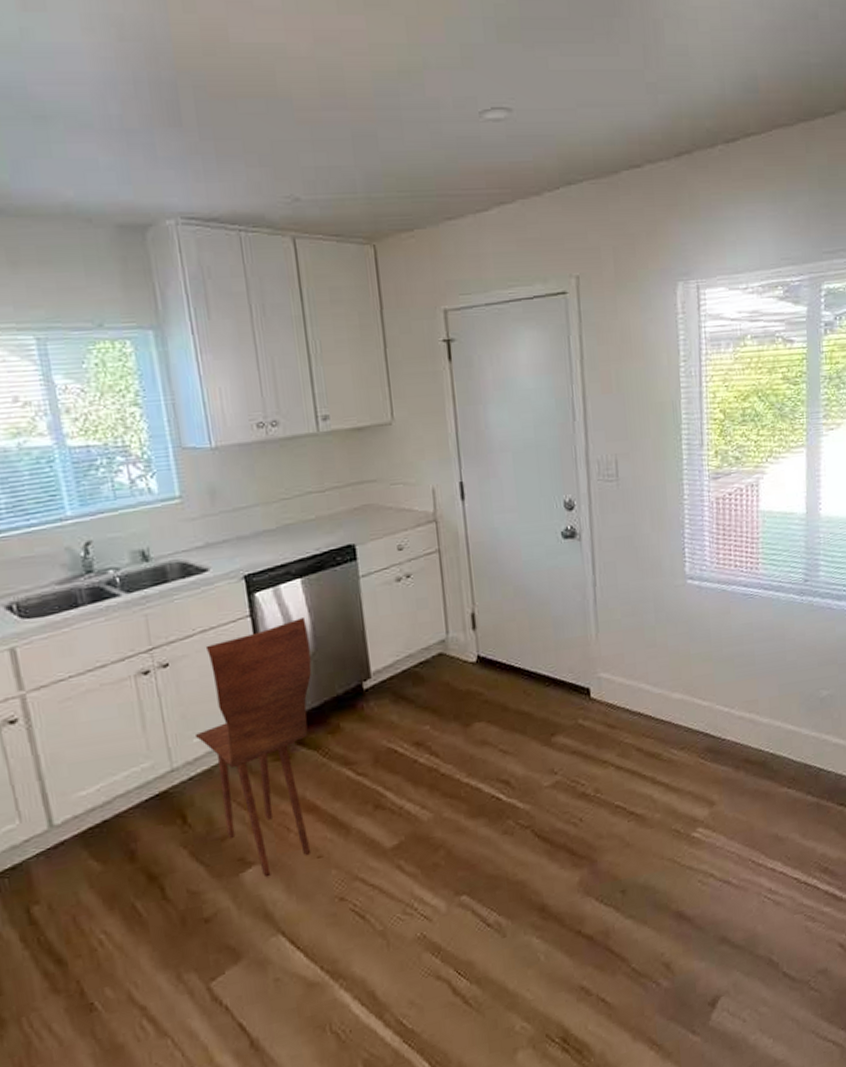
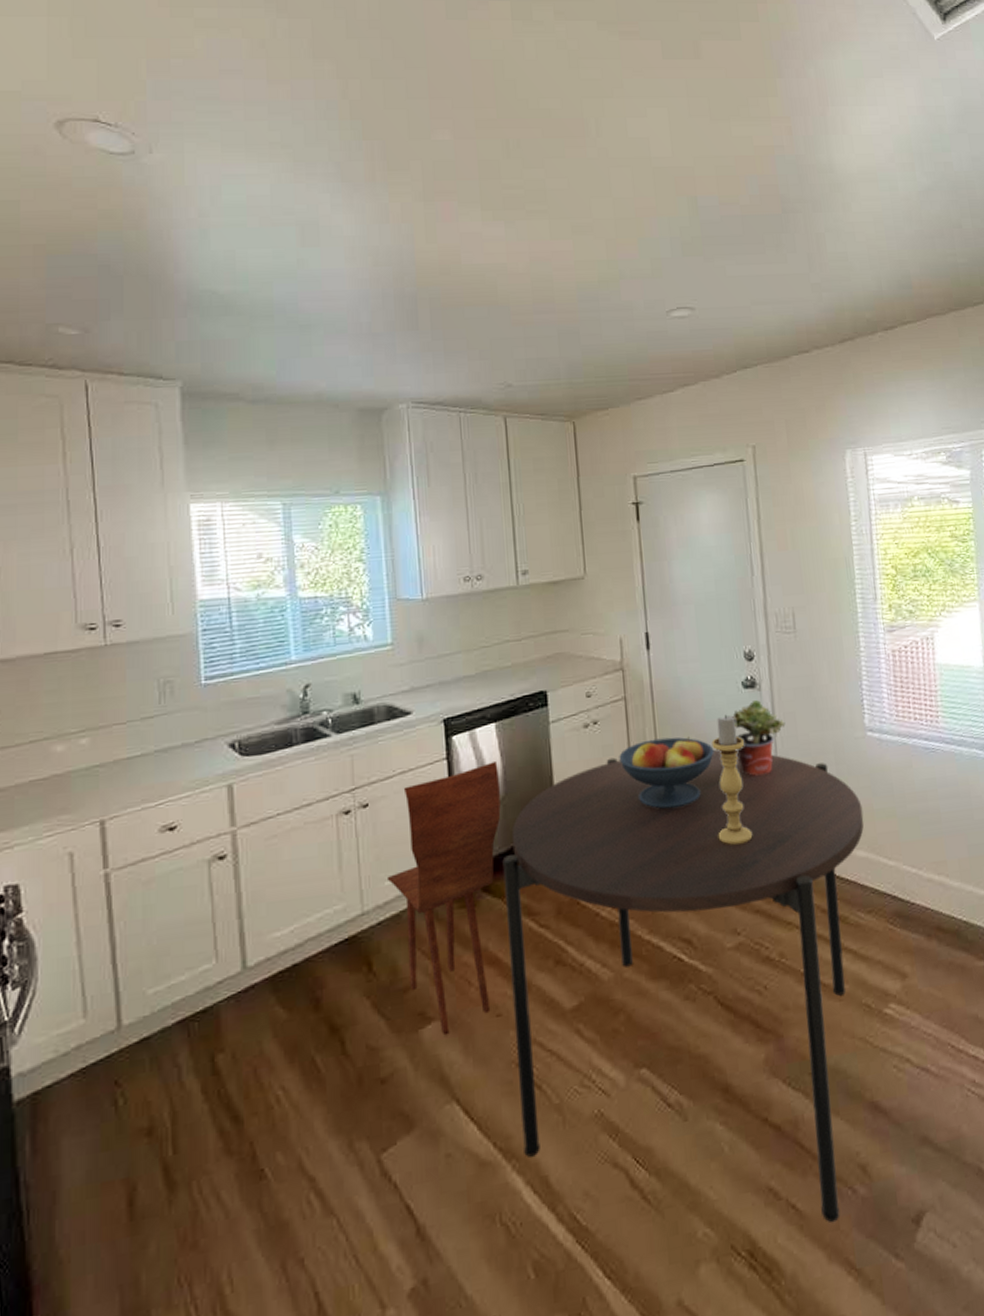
dining table: none [316,600,681,1011] -> present [502,749,864,1223]
fruit bowl: none [434,588,533,660] -> present [619,736,714,809]
candle holder: none [530,565,571,693] -> present [712,714,753,846]
potted plant: none [551,550,606,626] -> present [732,700,786,776]

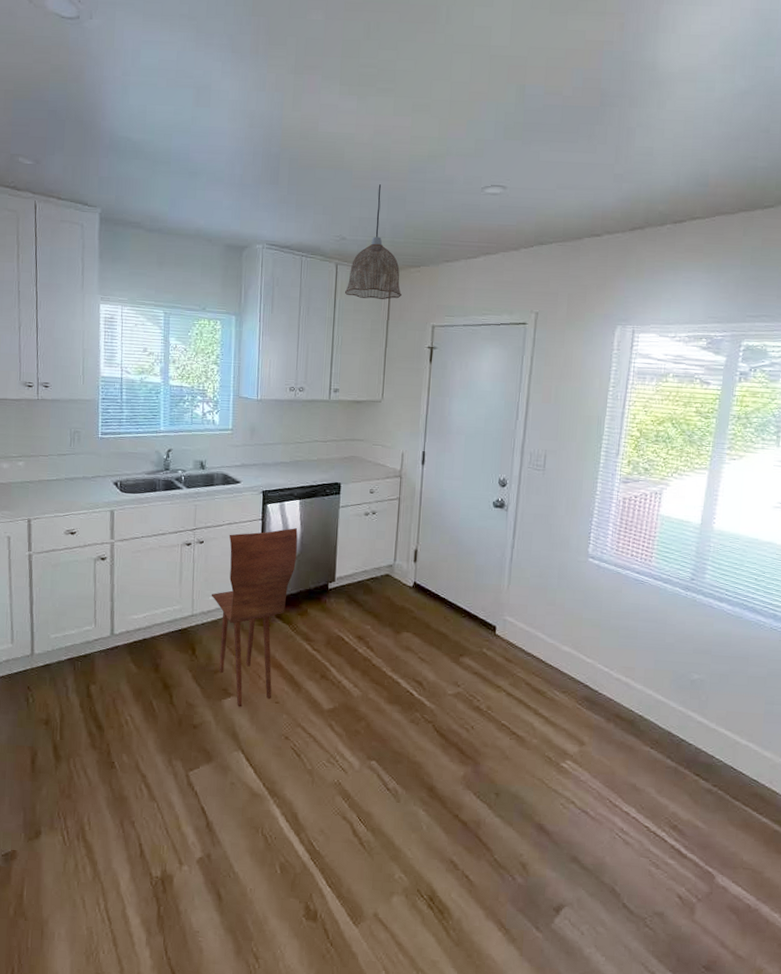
dining table: present [502,749,864,1223] -> none [283,541,574,895]
pendant lamp: none [520,318,592,454] -> present [345,184,403,299]
fruit bowl: present [619,736,714,809] -> none [388,533,462,587]
candle holder: present [712,714,753,846] -> none [454,524,488,624]
potted plant: present [732,700,786,776] -> none [480,518,523,575]

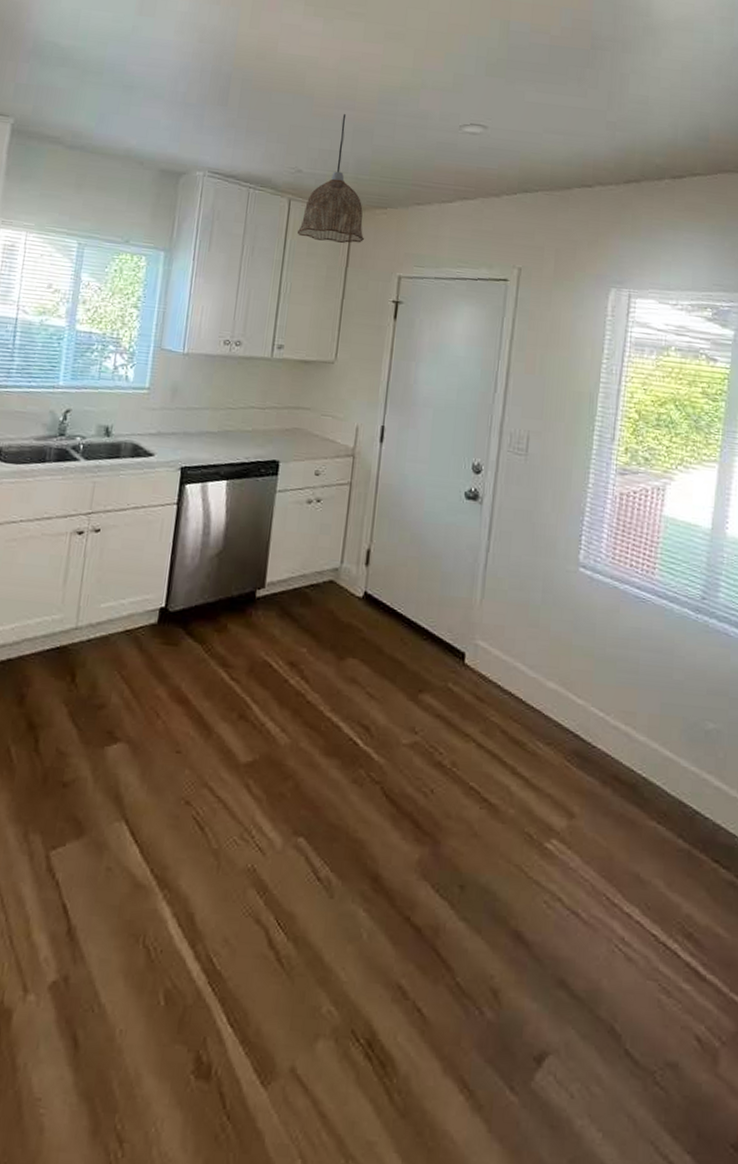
dining chair: present [211,528,298,708] -> none [103,516,222,758]

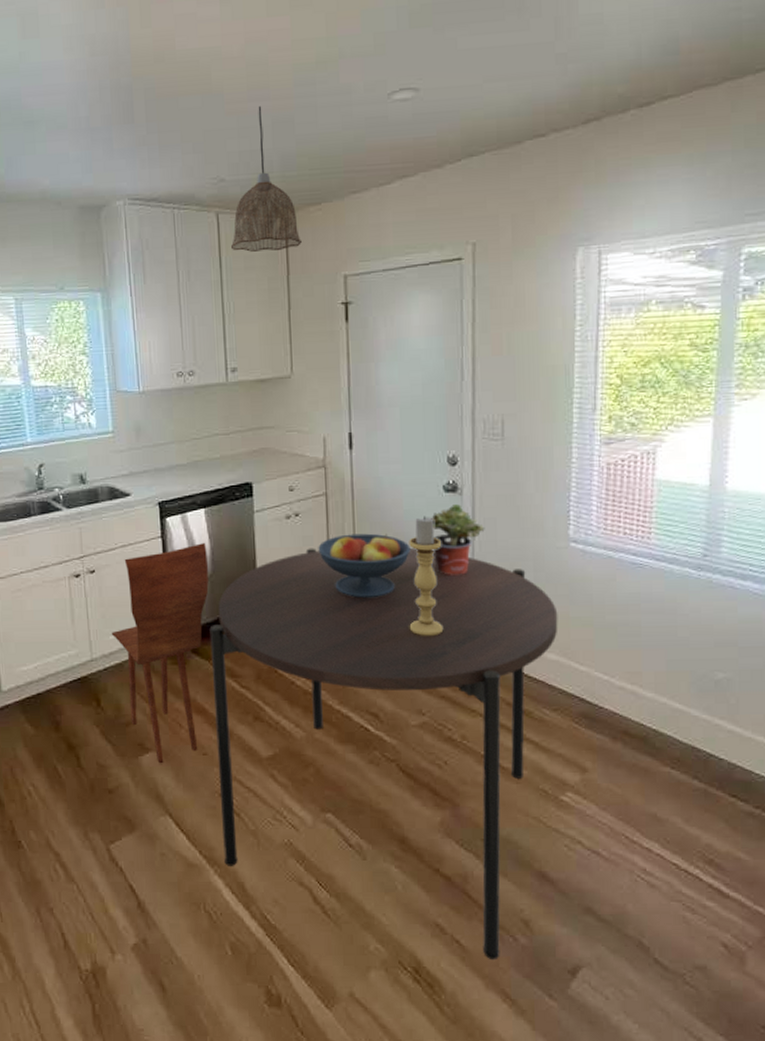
dining chair: none [103,516,222,758] -> present [111,543,209,764]
dining table: none [177,537,561,1038] -> present [209,548,558,960]
fruit bowl: none [334,527,426,599] -> present [318,533,411,598]
candle holder: none [413,520,457,649] -> present [409,516,444,637]
potted plant: none [447,513,500,586] -> present [431,504,485,575]

